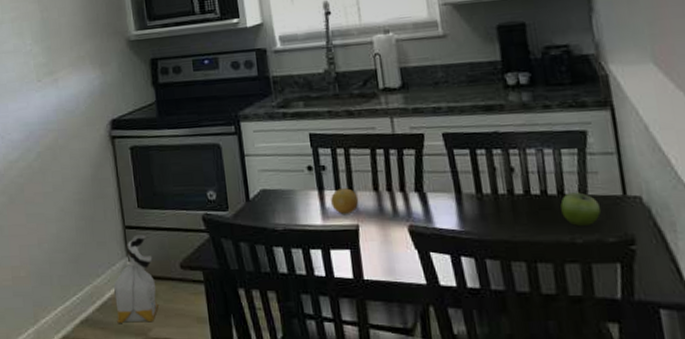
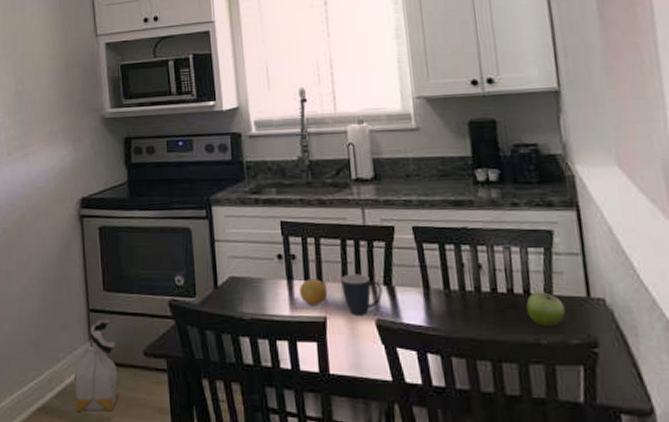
mug: none [372,181,414,222] -> present [341,274,383,315]

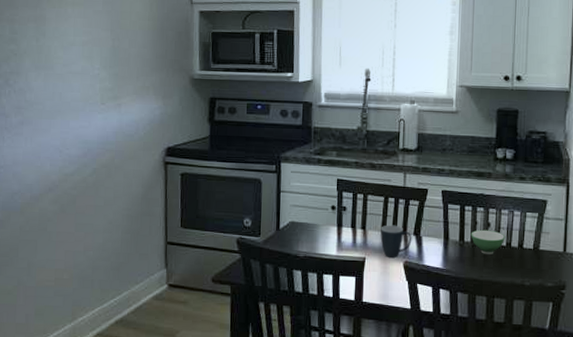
bag: present [74,318,119,412] -> none [149,250,188,326]
fruit: present [300,279,328,305] -> none [346,227,369,248]
bowl: none [457,273,505,305] -> present [470,229,506,254]
fruit: present [526,292,566,328] -> none [519,246,547,274]

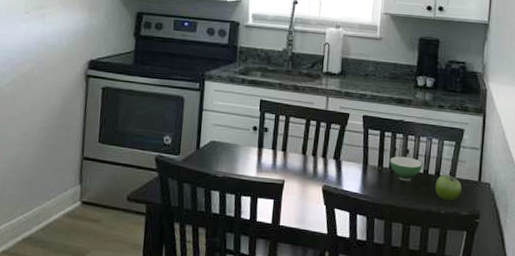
mug: present [380,225,412,258] -> none [300,148,332,181]
fruit: none [519,246,547,274] -> present [435,174,462,202]

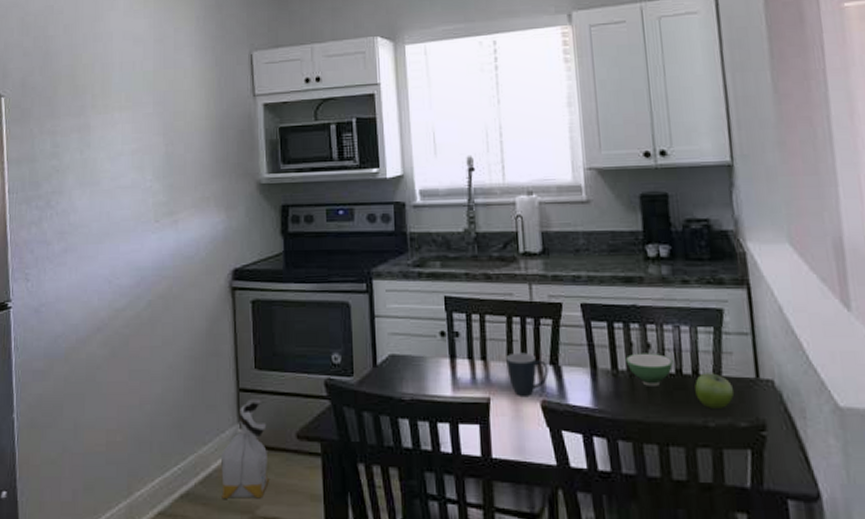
bag: none [58,166,103,245] -> present [221,398,269,499]
mug: none [300,148,332,181] -> present [506,352,549,396]

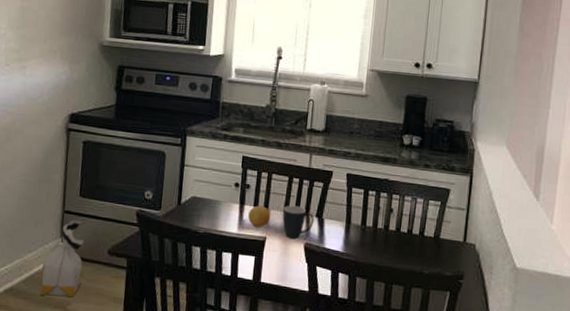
fruit: none [463,357,492,385] -> present [248,205,271,227]
bowl: present [625,353,674,386] -> none [373,215,407,241]
fruit: present [695,373,735,410] -> none [419,234,447,262]

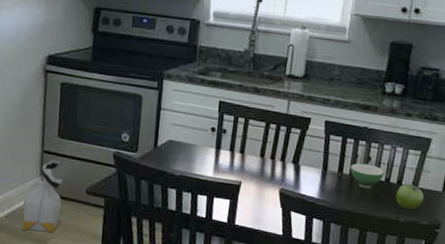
fruit: present [248,205,271,227] -> none [224,150,247,172]
mug: present [282,205,314,239] -> none [258,151,290,184]
bowl: none [373,215,407,241] -> present [350,163,385,189]
fruit: none [419,234,447,262] -> present [395,183,425,211]

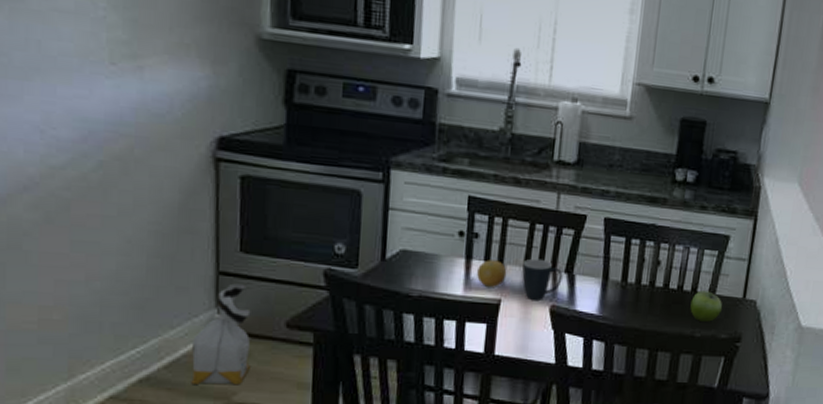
fruit: none [224,150,247,172] -> present [477,260,507,287]
mug: none [258,151,290,184] -> present [522,258,563,300]
bowl: present [350,163,385,189] -> none [635,268,677,299]

